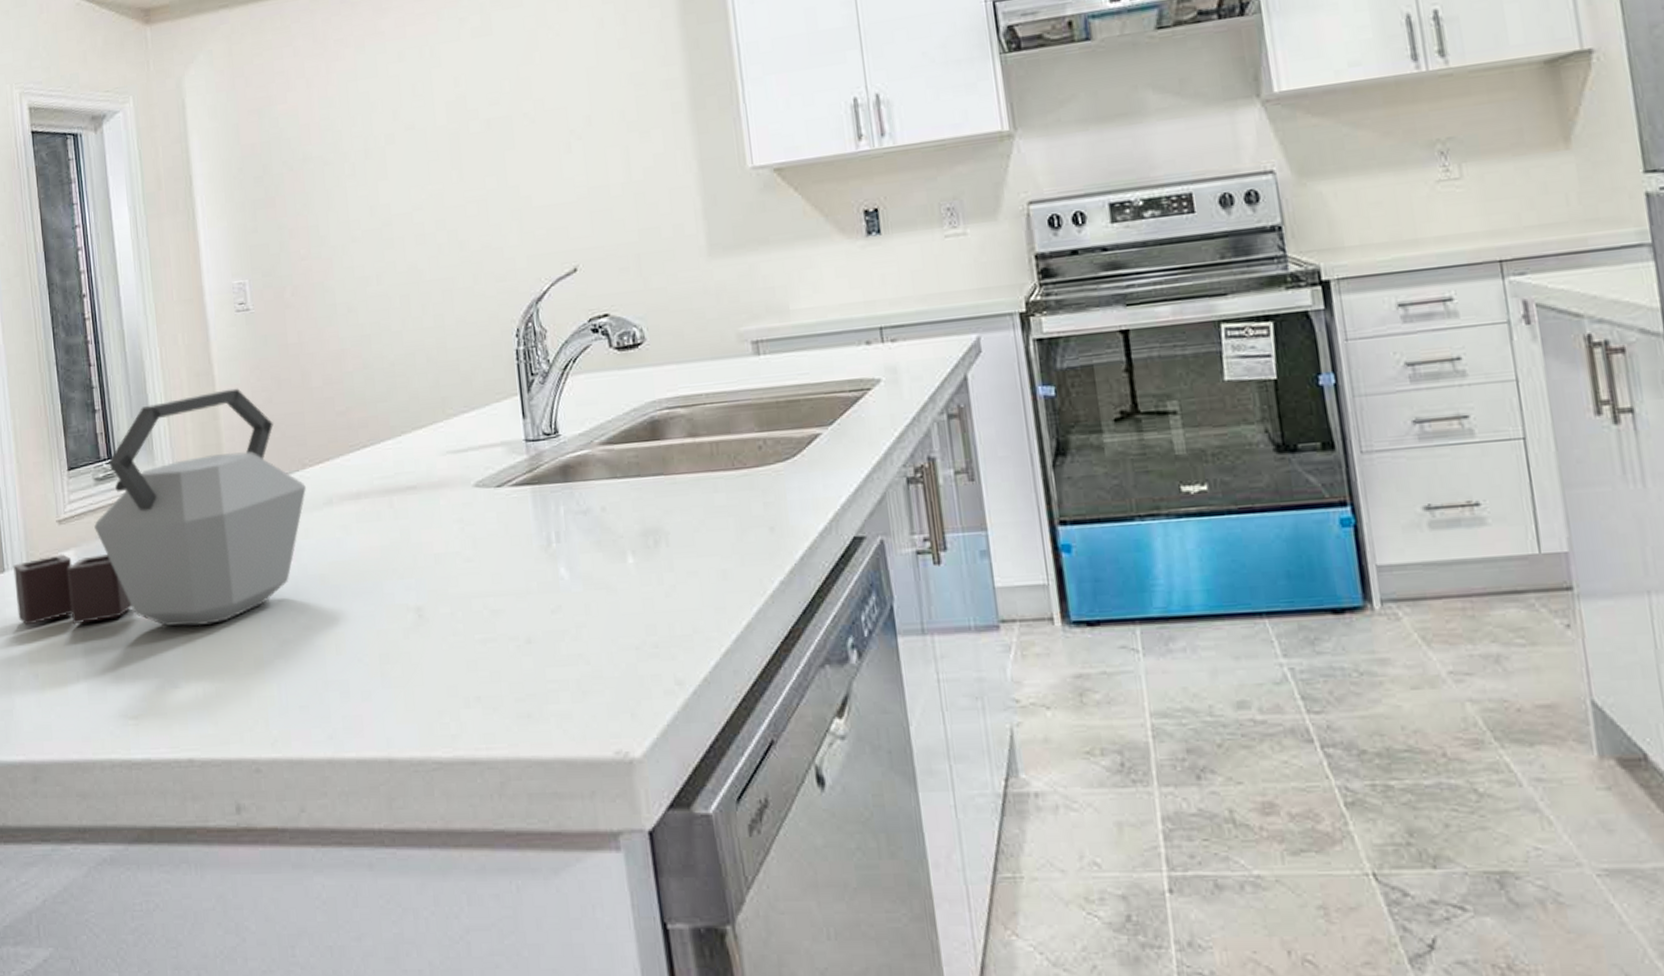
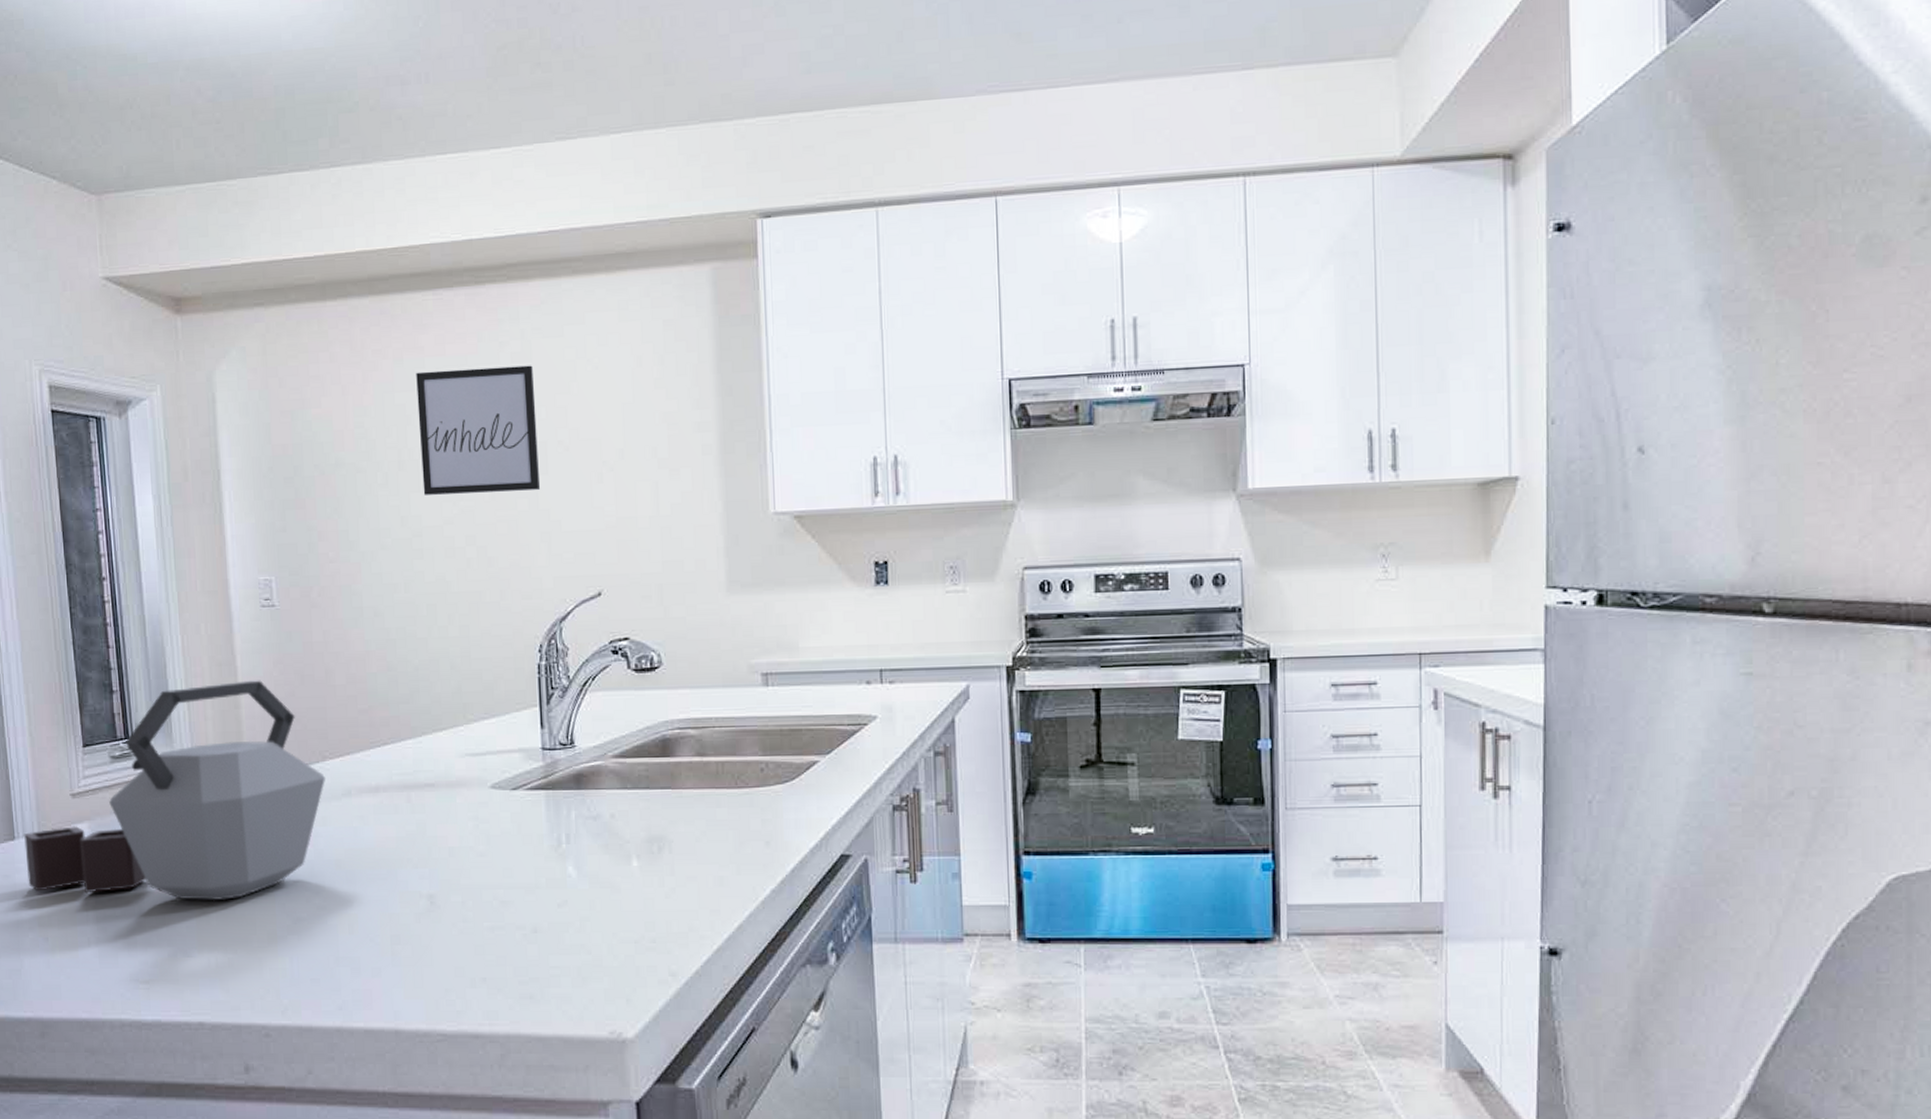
wall art: none [378,39,509,182] -> present [416,365,541,495]

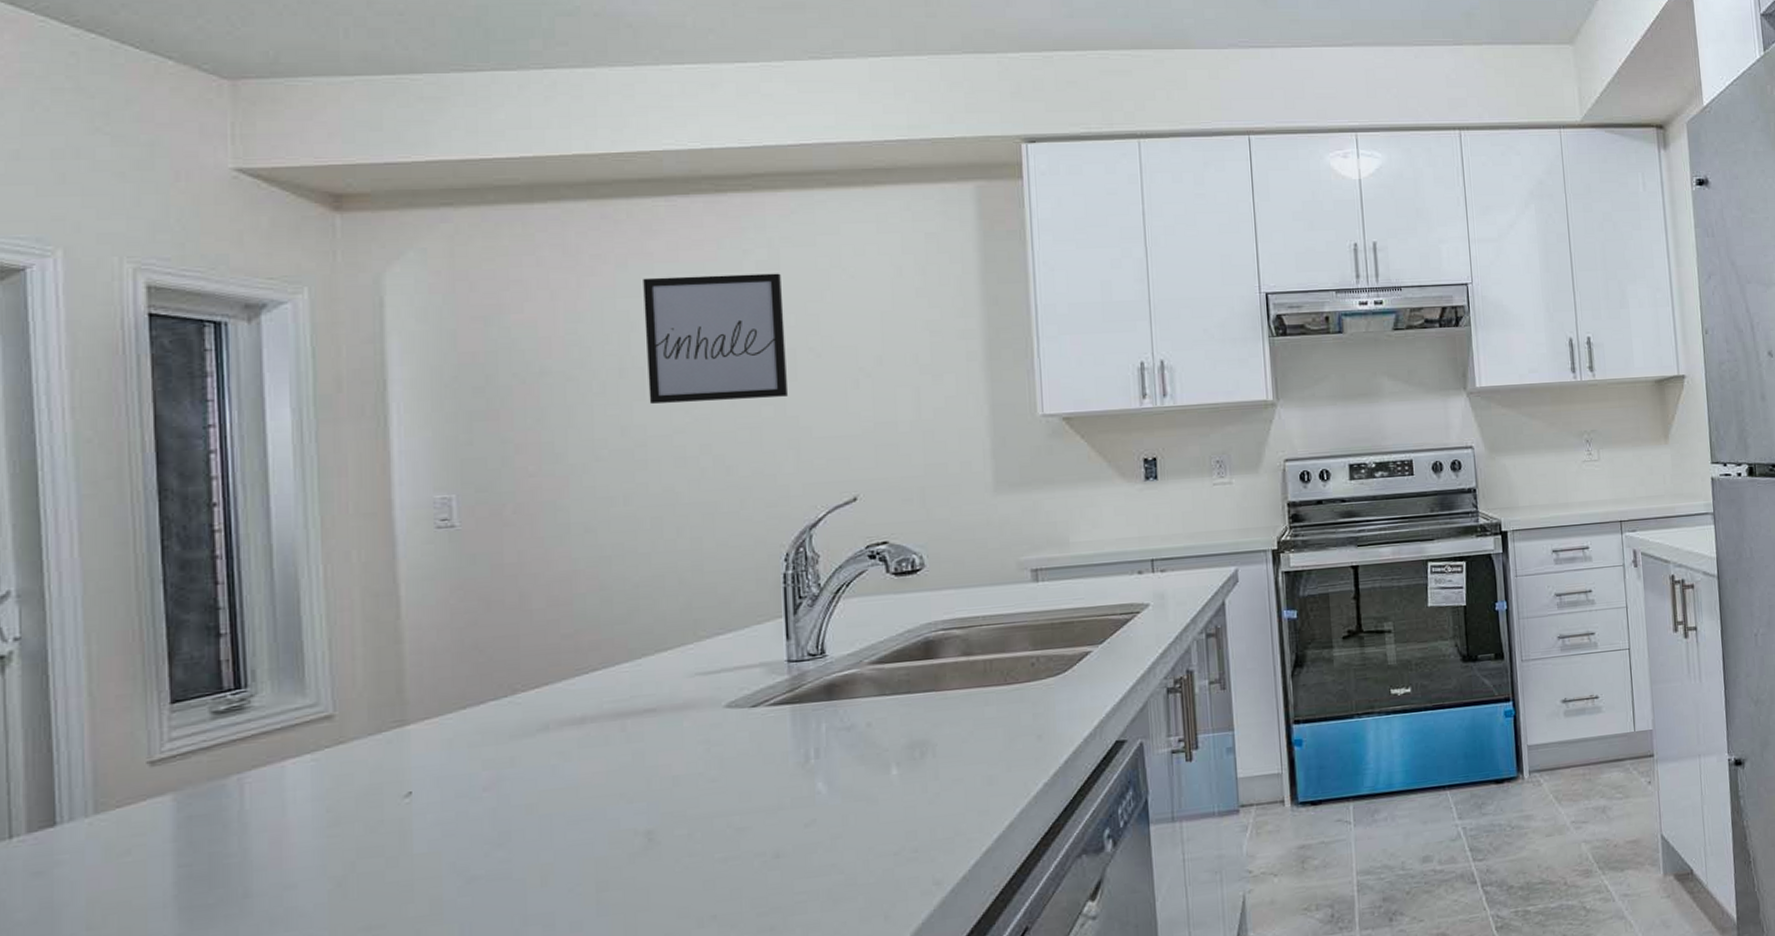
kettle: present [24,680,325,900] -> none [71,610,515,887]

